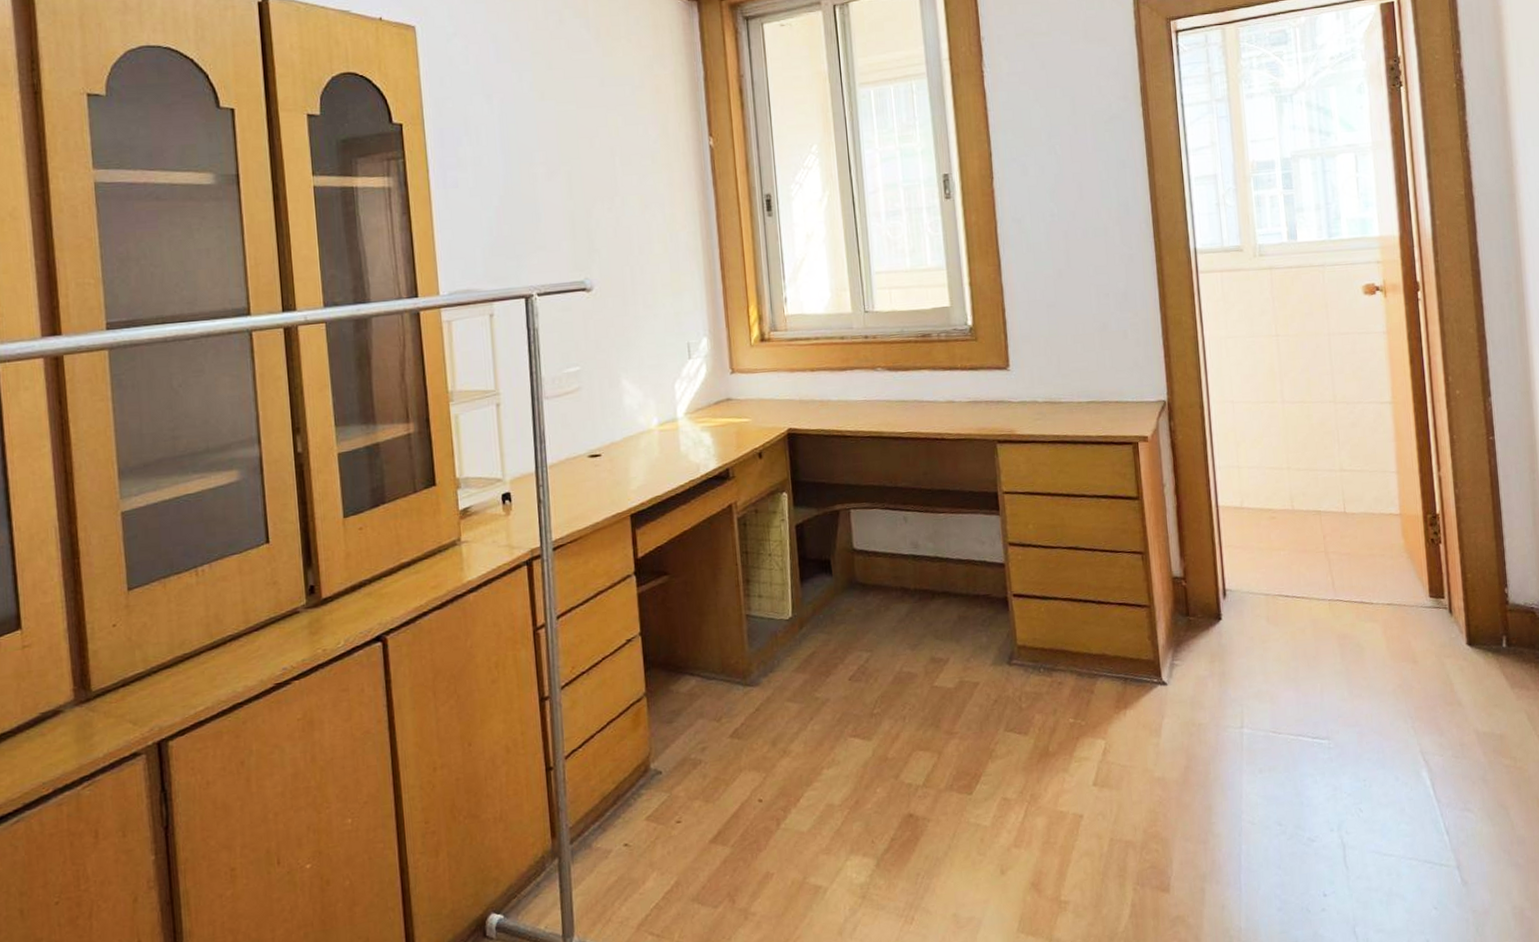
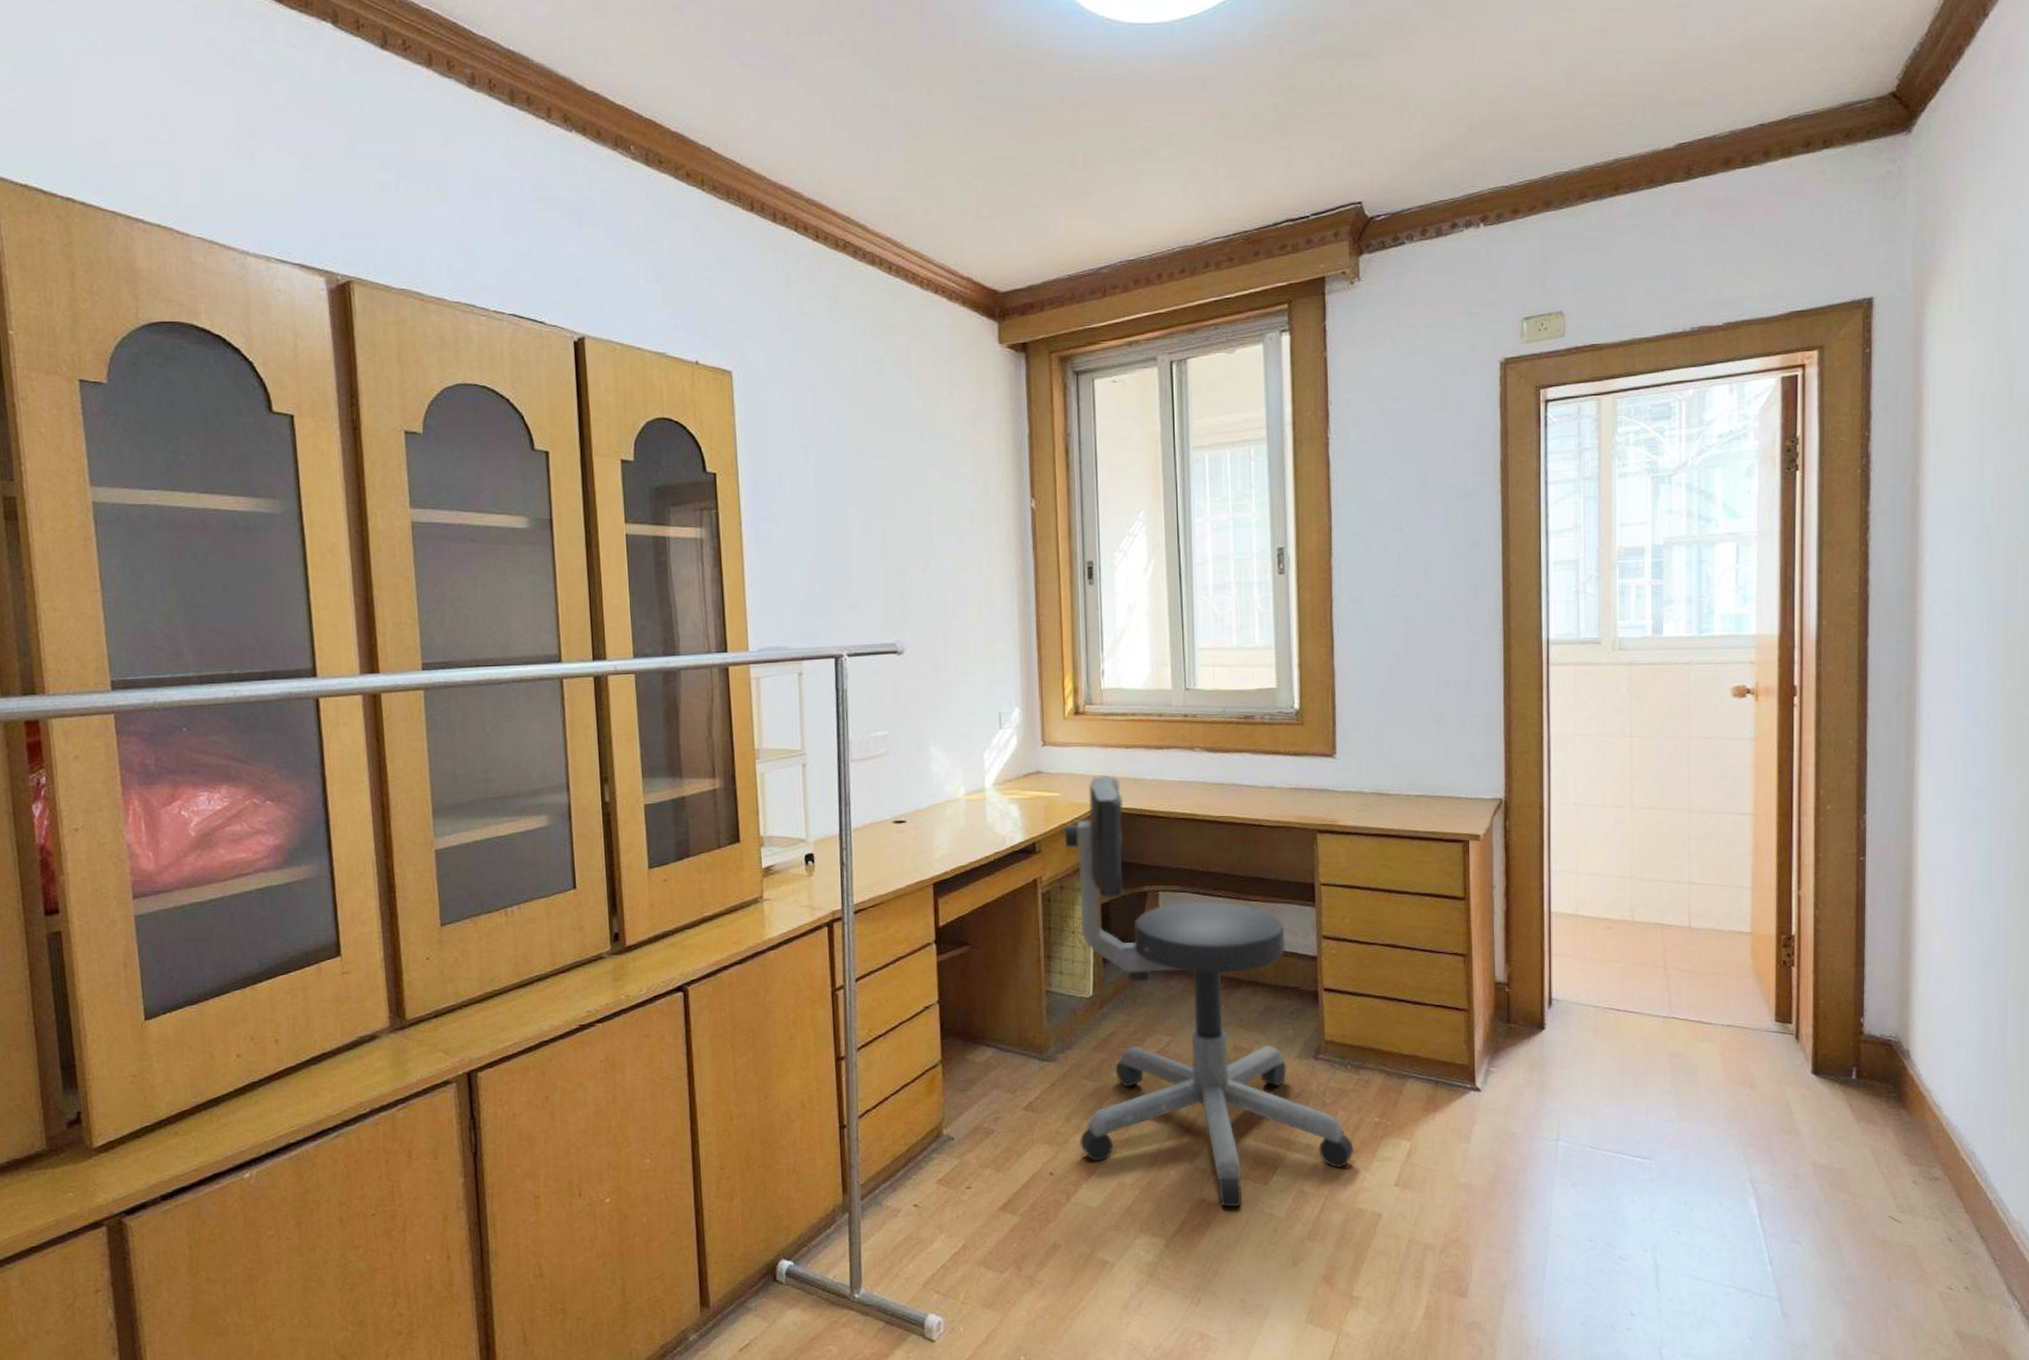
office chair: none [755,399,1052,821] -> present [1064,776,1354,1208]

